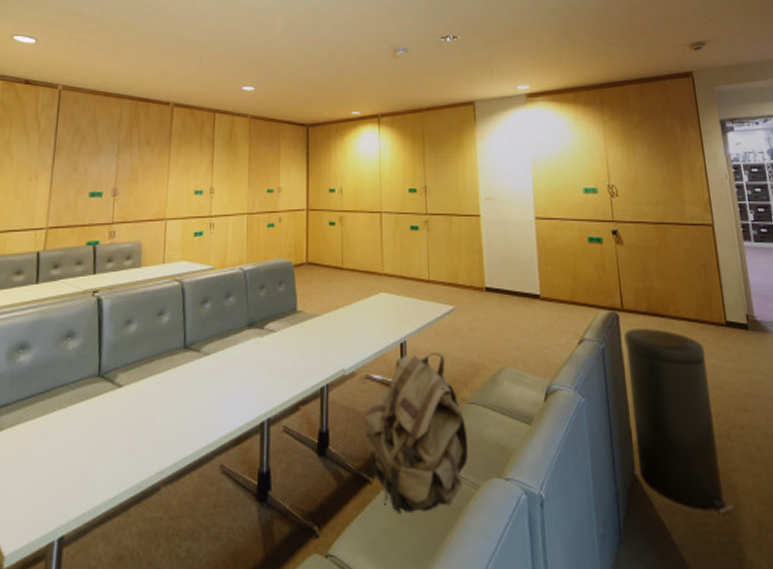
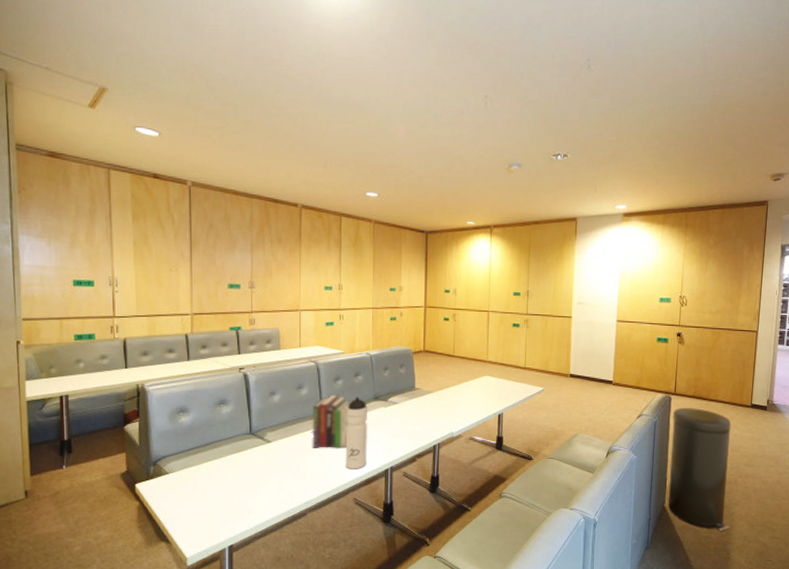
books: none [171,321,221,394] -> present [312,394,352,448]
water bottle: none [211,324,240,423] -> present [345,397,367,469]
backpack: present [365,353,468,514] -> none [467,422,545,531]

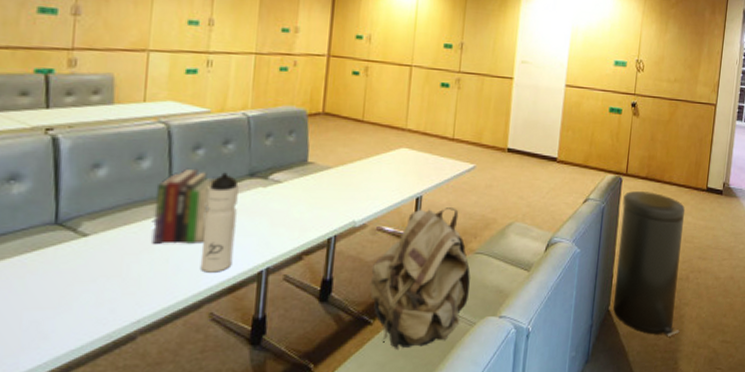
backpack: none [467,422,545,531] -> present [370,208,471,349]

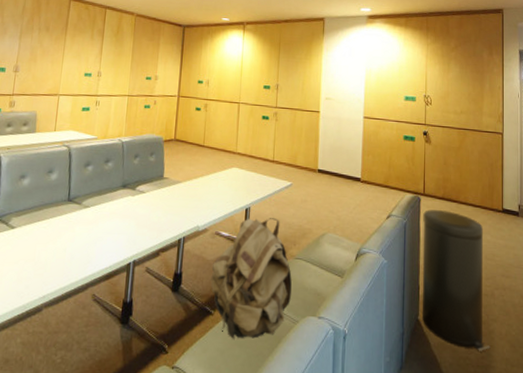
books: present [152,168,216,244] -> none [55,180,100,238]
water bottle: present [200,172,239,273] -> none [87,184,115,262]

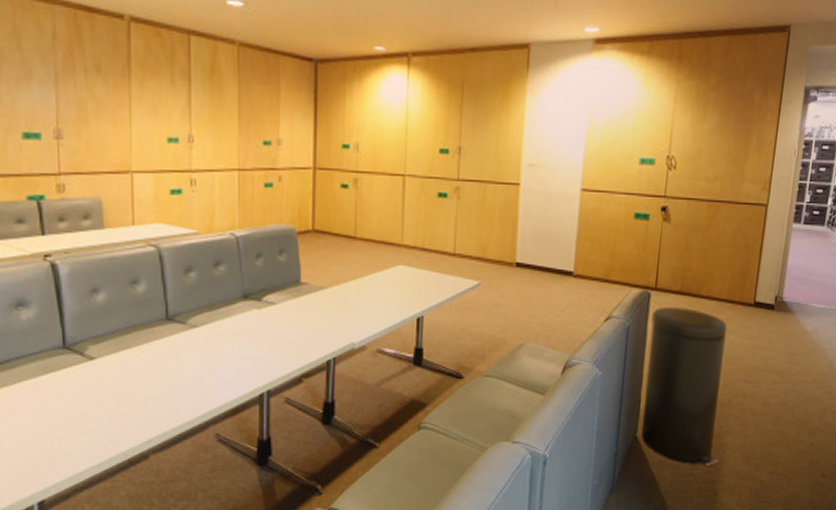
backpack: present [210,218,292,339] -> none [373,328,480,473]

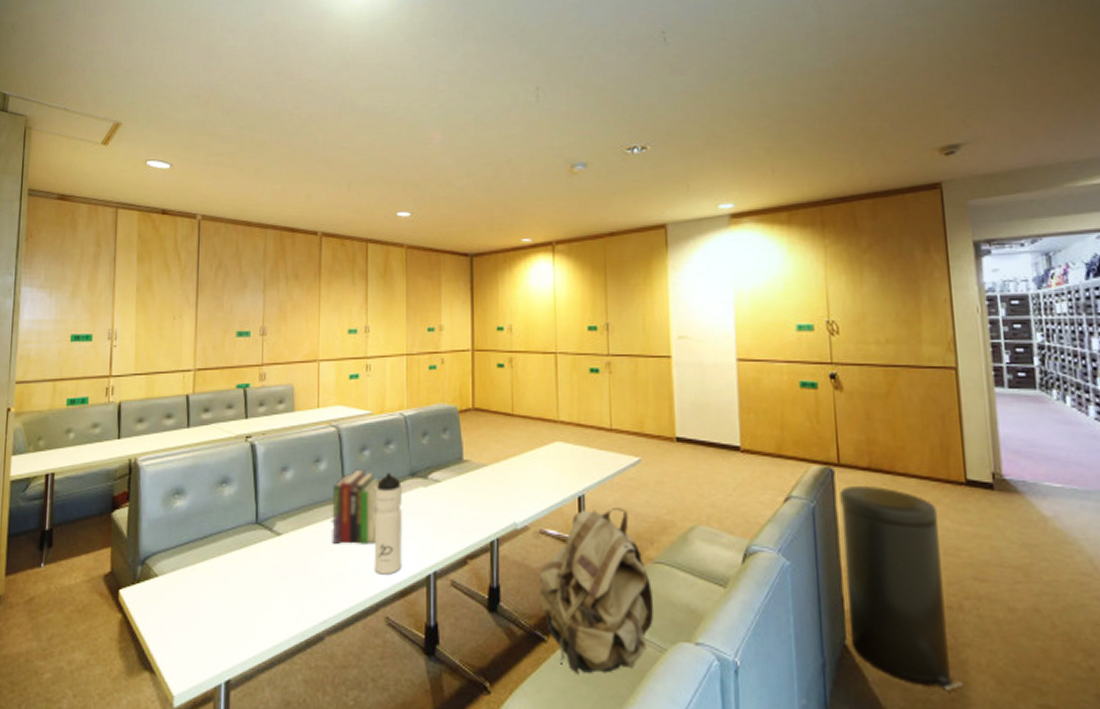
books: none [153,291,210,367] -> present [332,469,382,544]
water bottle: none [202,295,233,395] -> present [374,472,402,575]
backpack: none [373,328,480,473] -> present [539,508,653,674]

